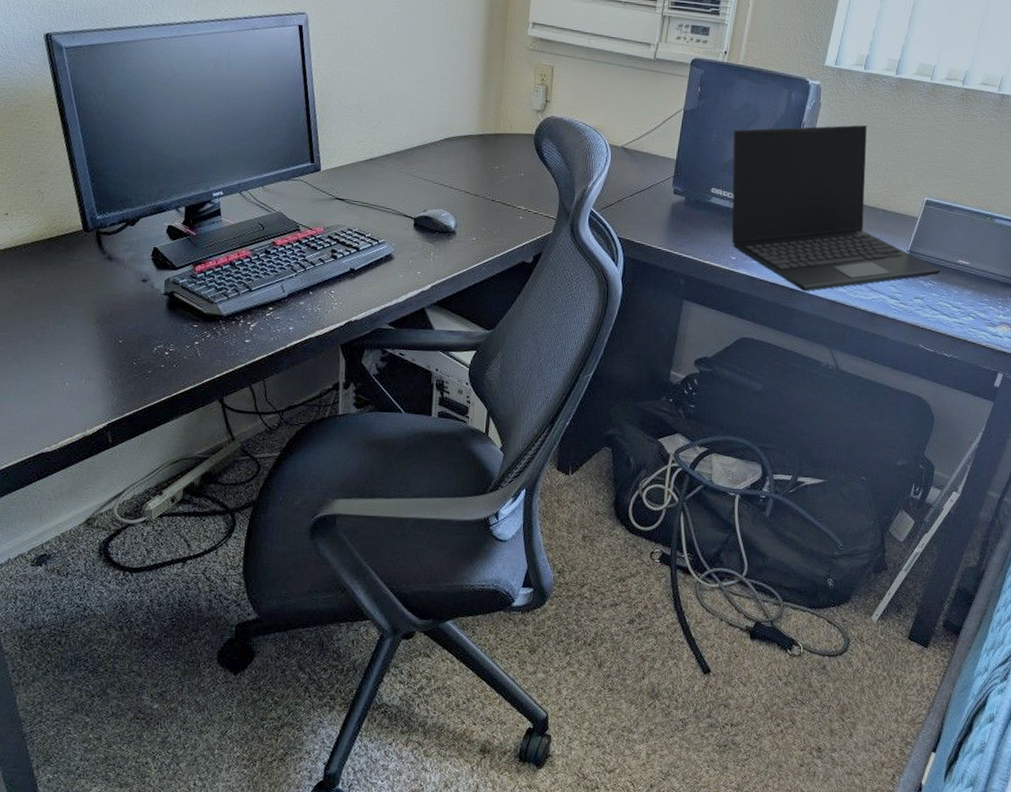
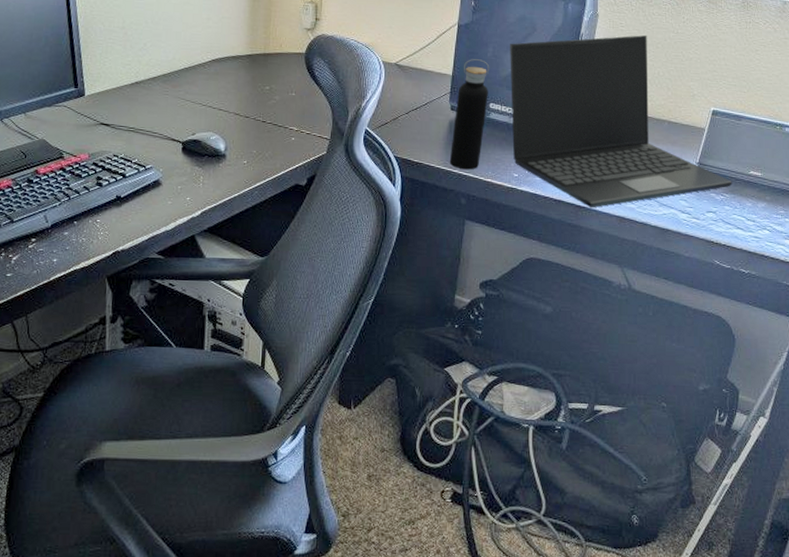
water bottle: none [670,144,713,251] -> present [449,59,490,169]

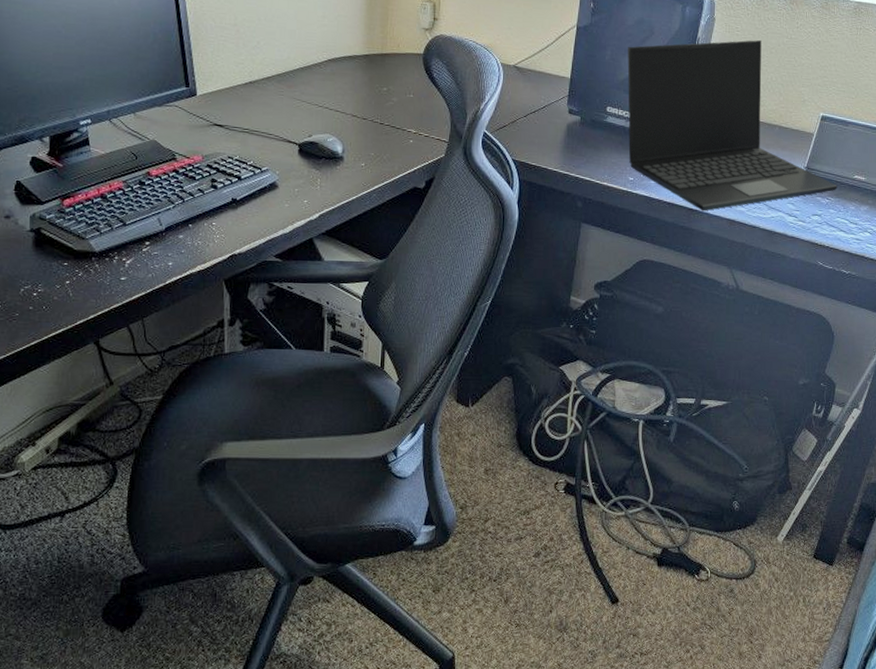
water bottle: present [449,59,490,169] -> none [566,62,608,173]

